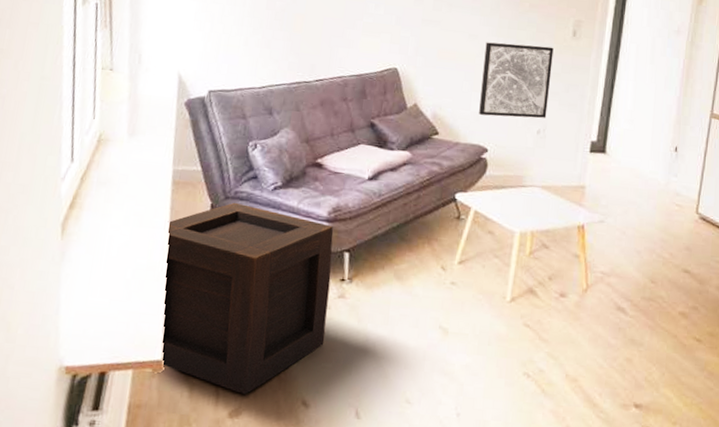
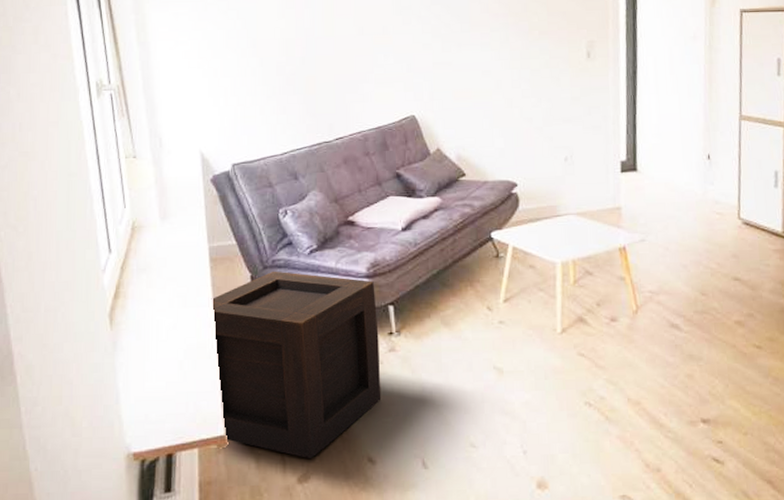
wall art: present [479,42,554,119] -> none [500,72,572,150]

